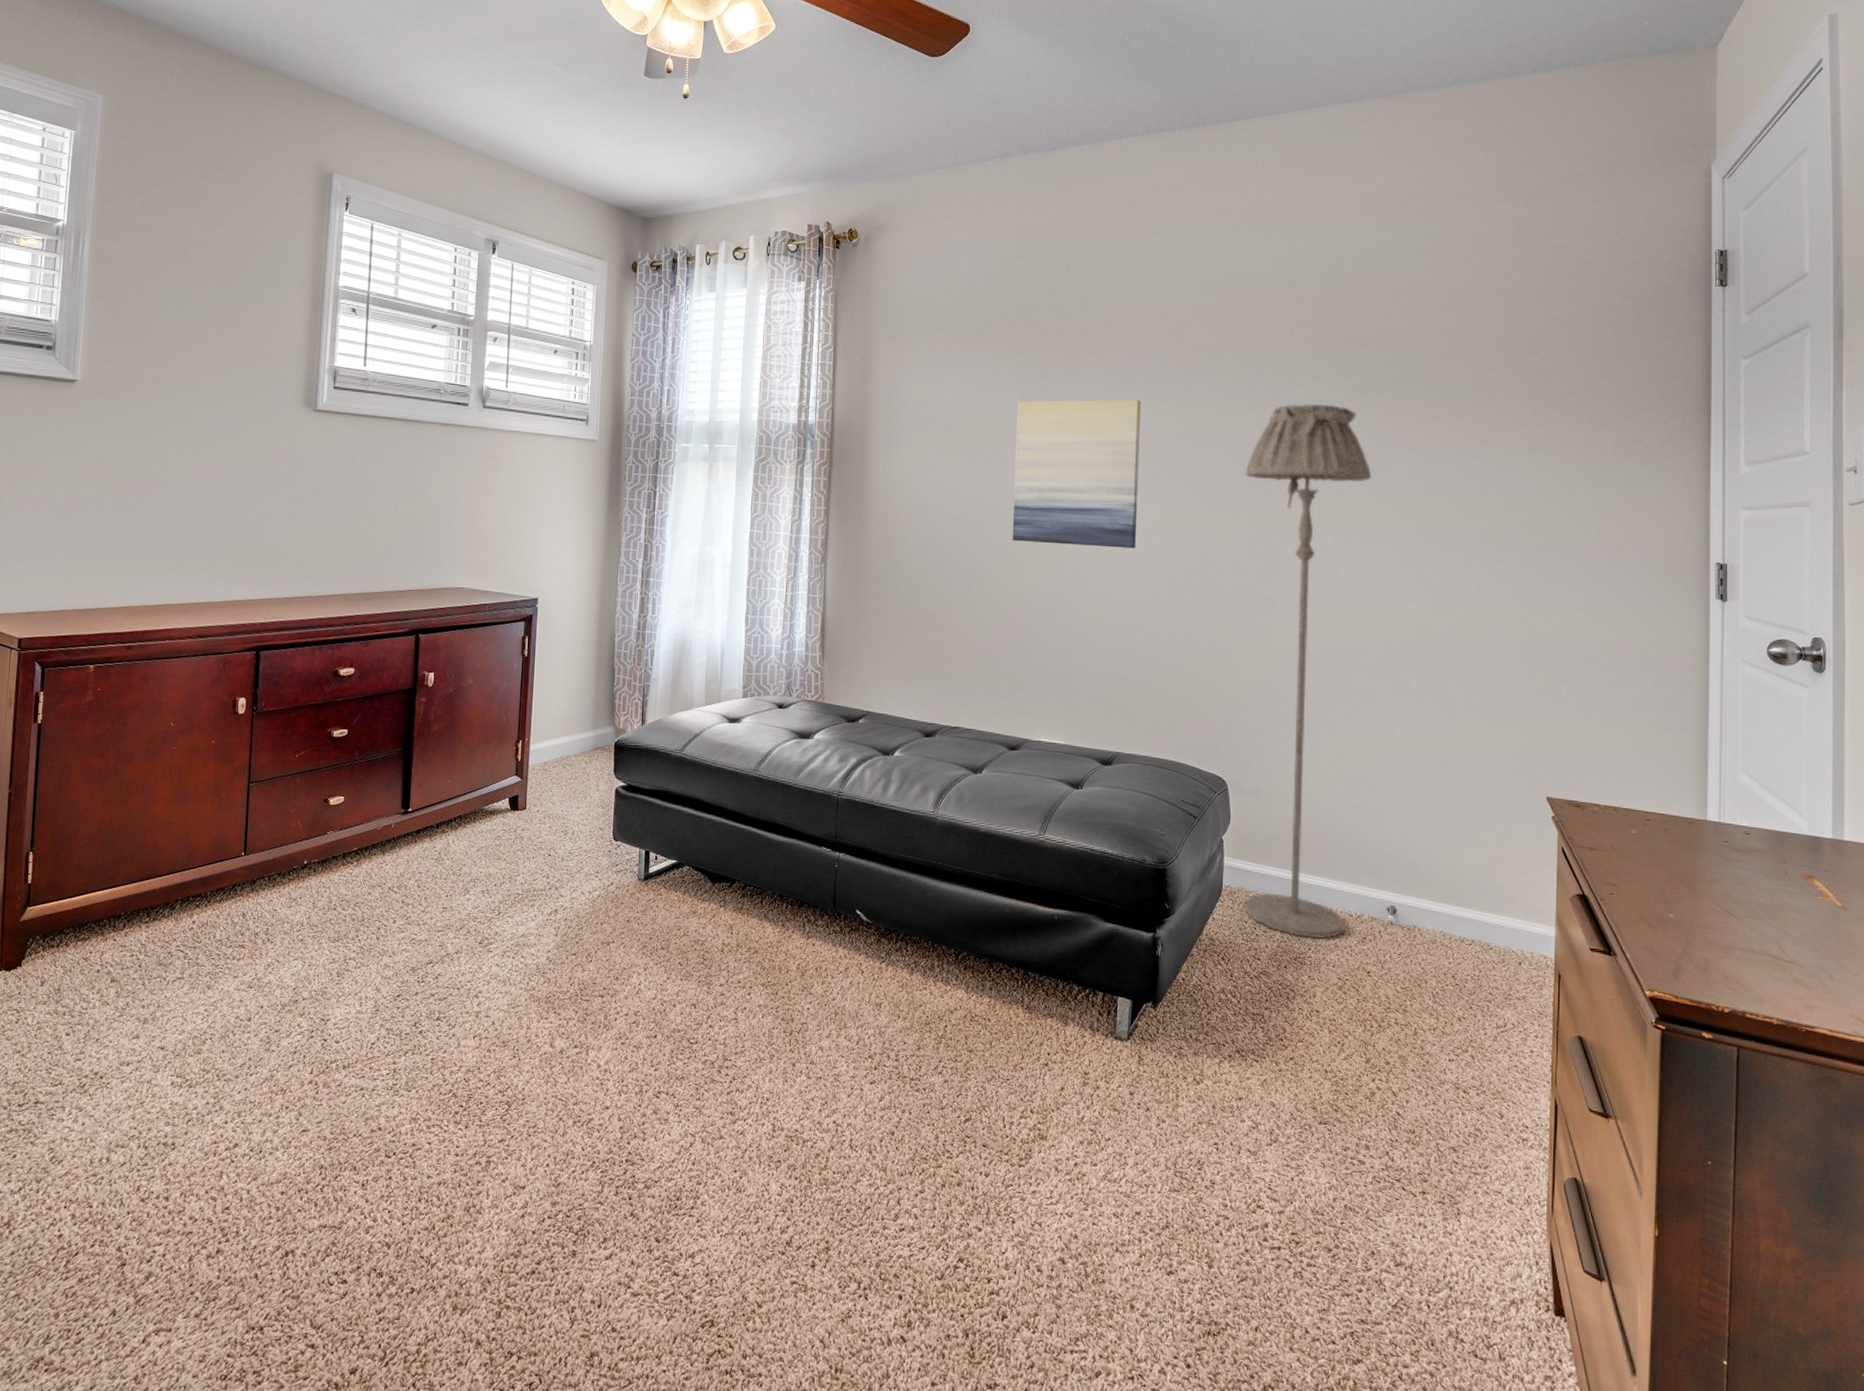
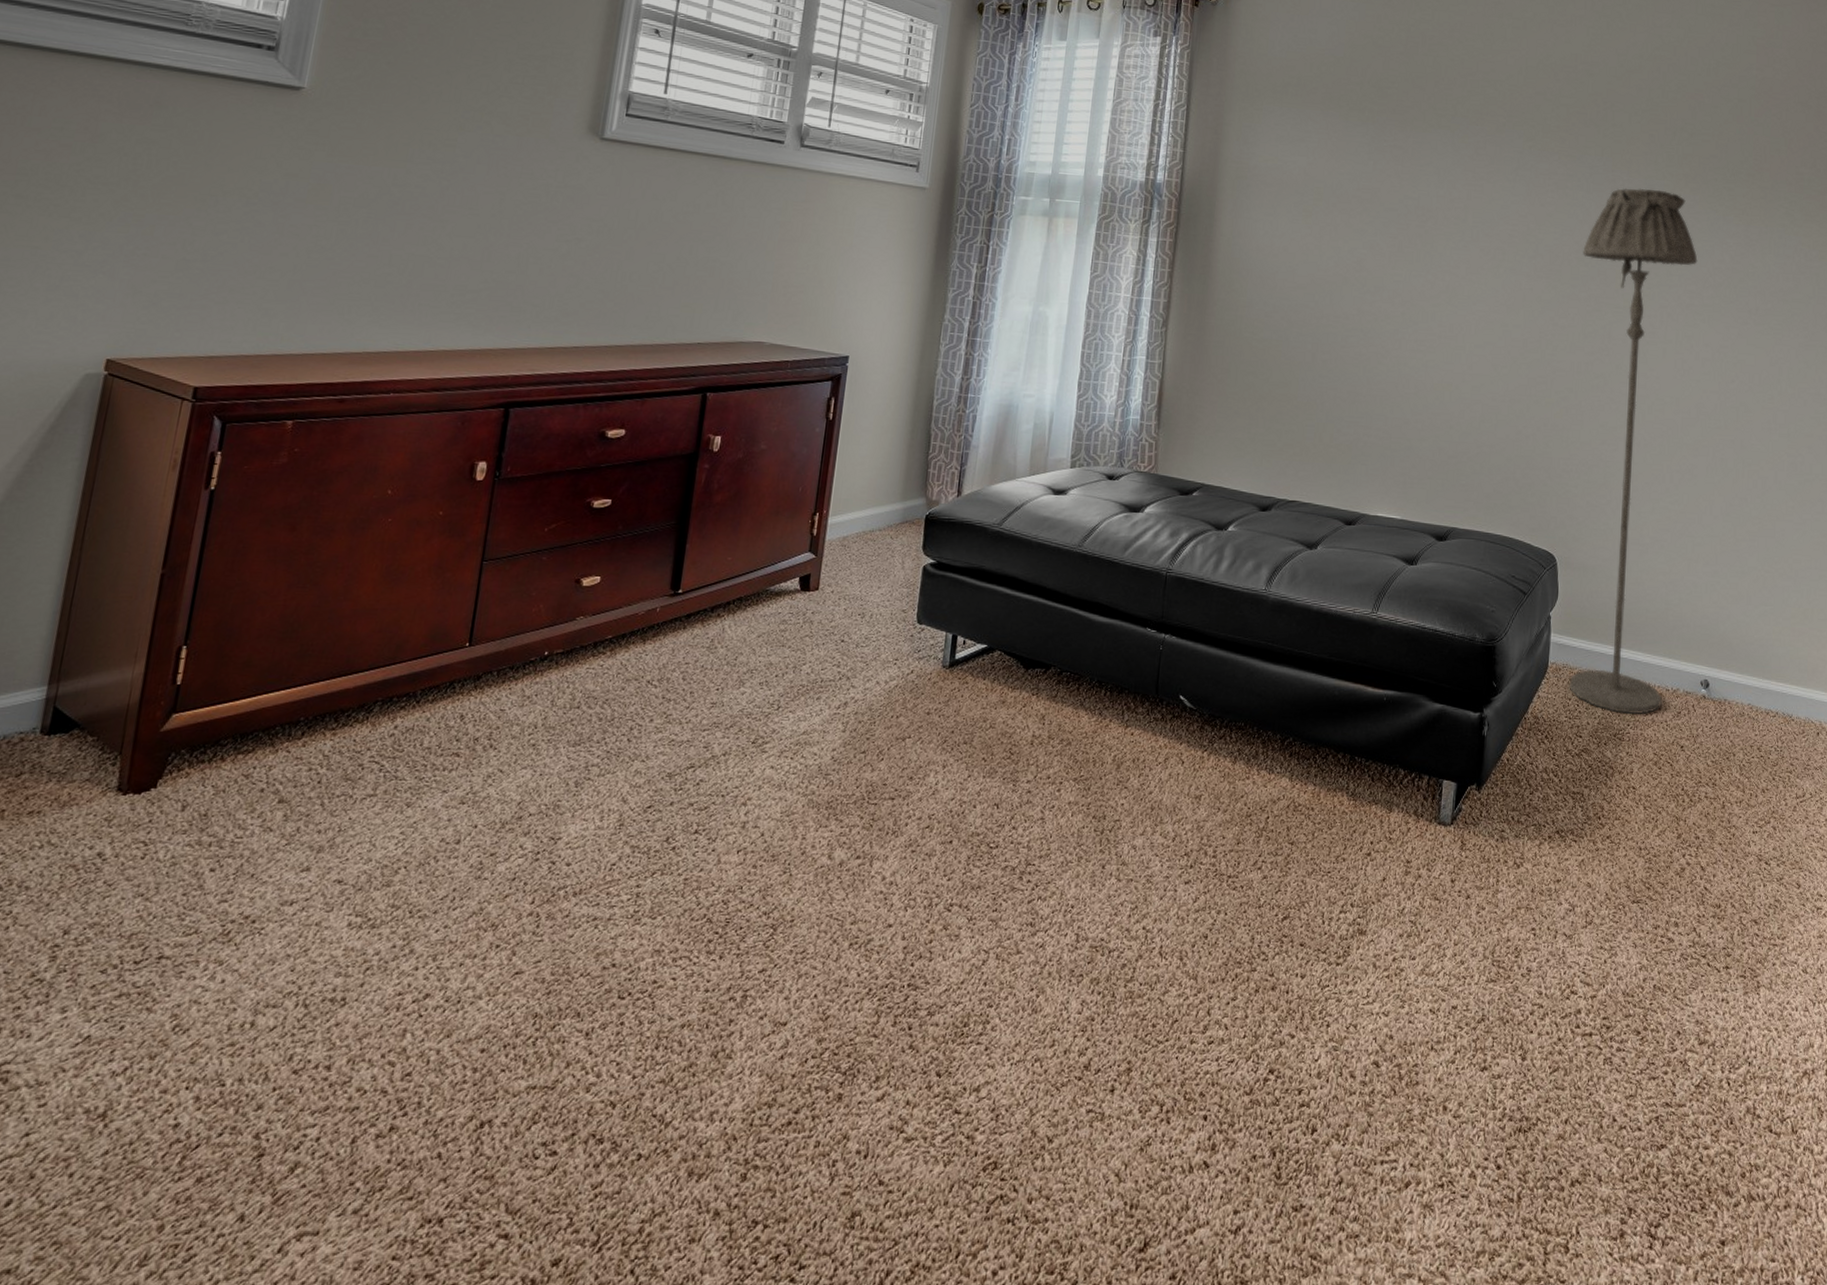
wall art: present [1012,399,1142,549] -> none [1358,171,1489,323]

